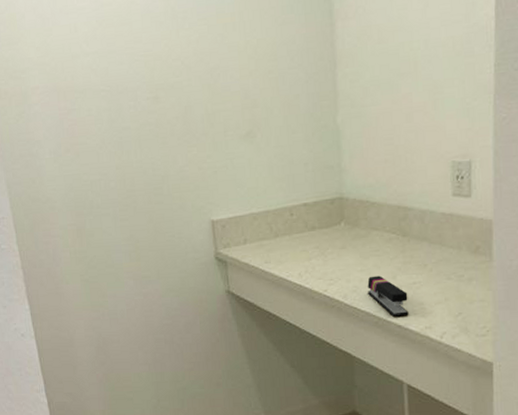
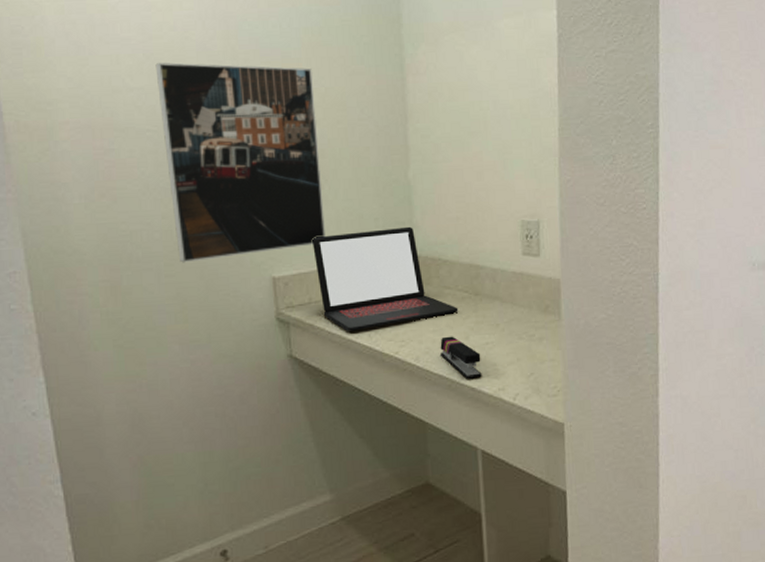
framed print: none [107,21,258,208] -> present [155,62,325,263]
laptop: none [246,170,386,270] -> present [312,226,459,331]

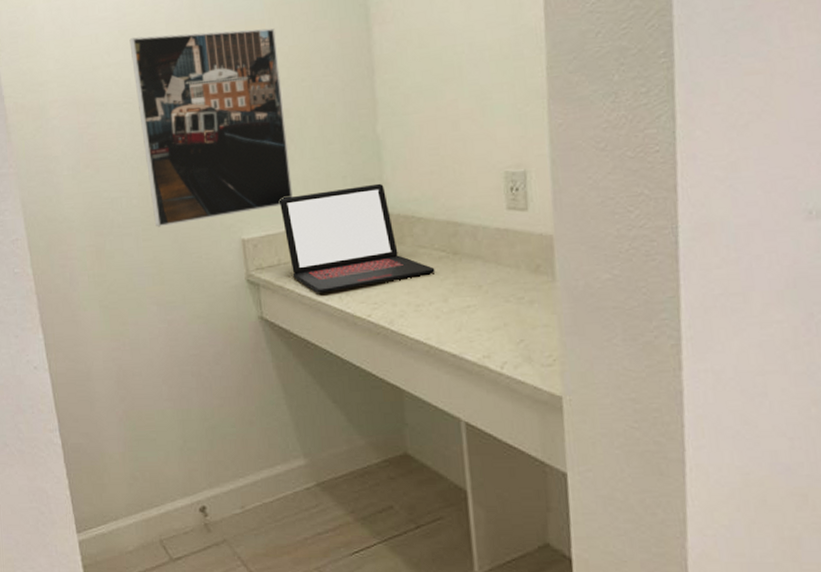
stapler: present [440,336,482,379] -> none [416,298,464,345]

